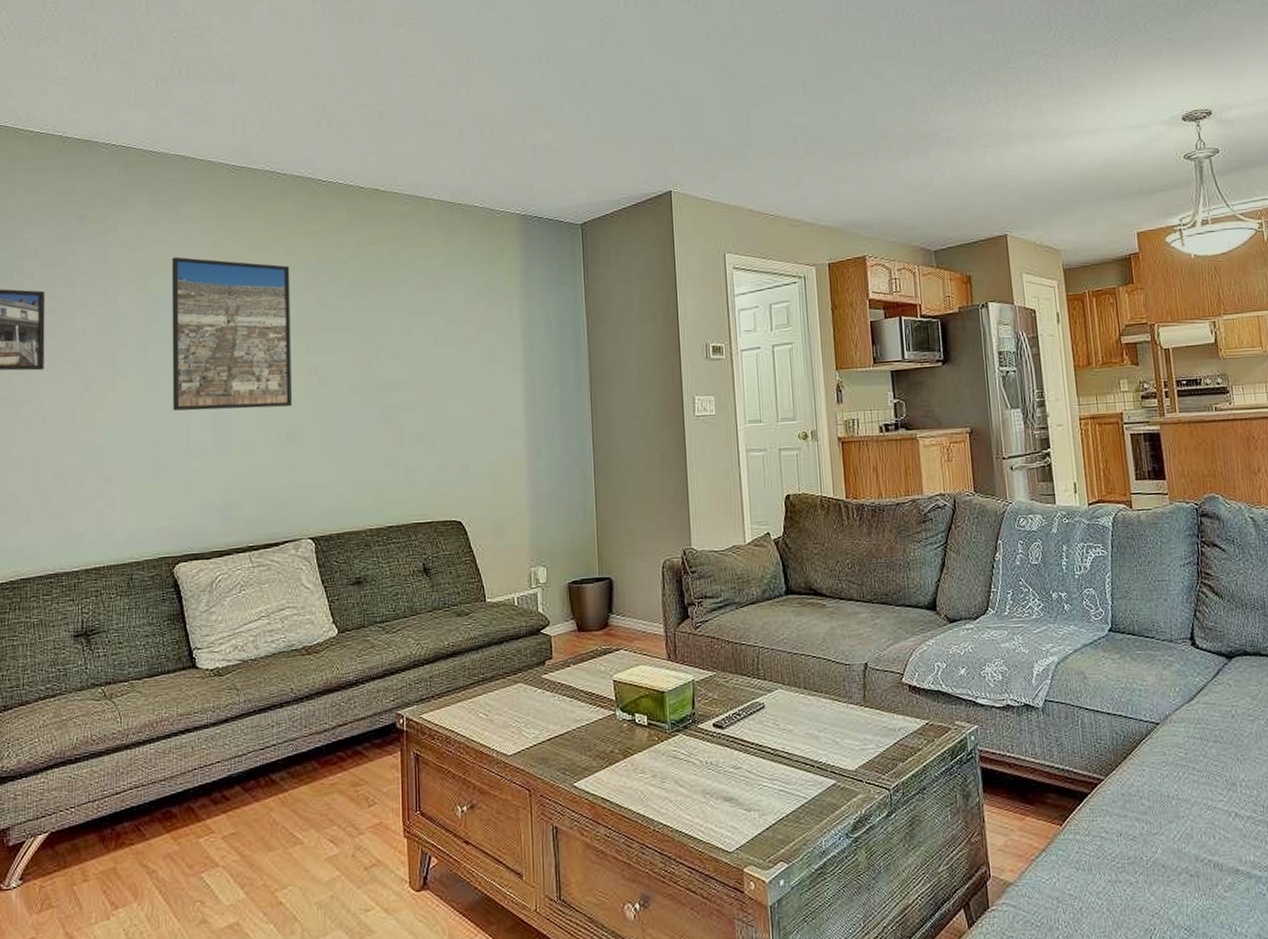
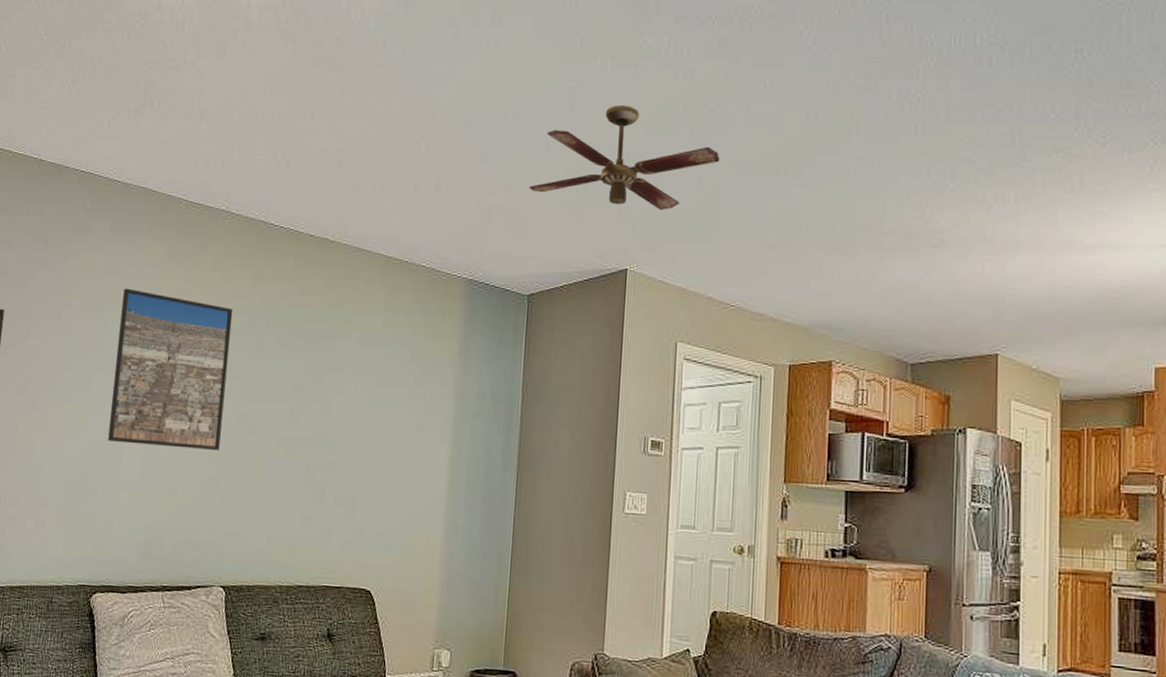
ceiling fan: none [570,40,745,134] -> present [529,105,720,210]

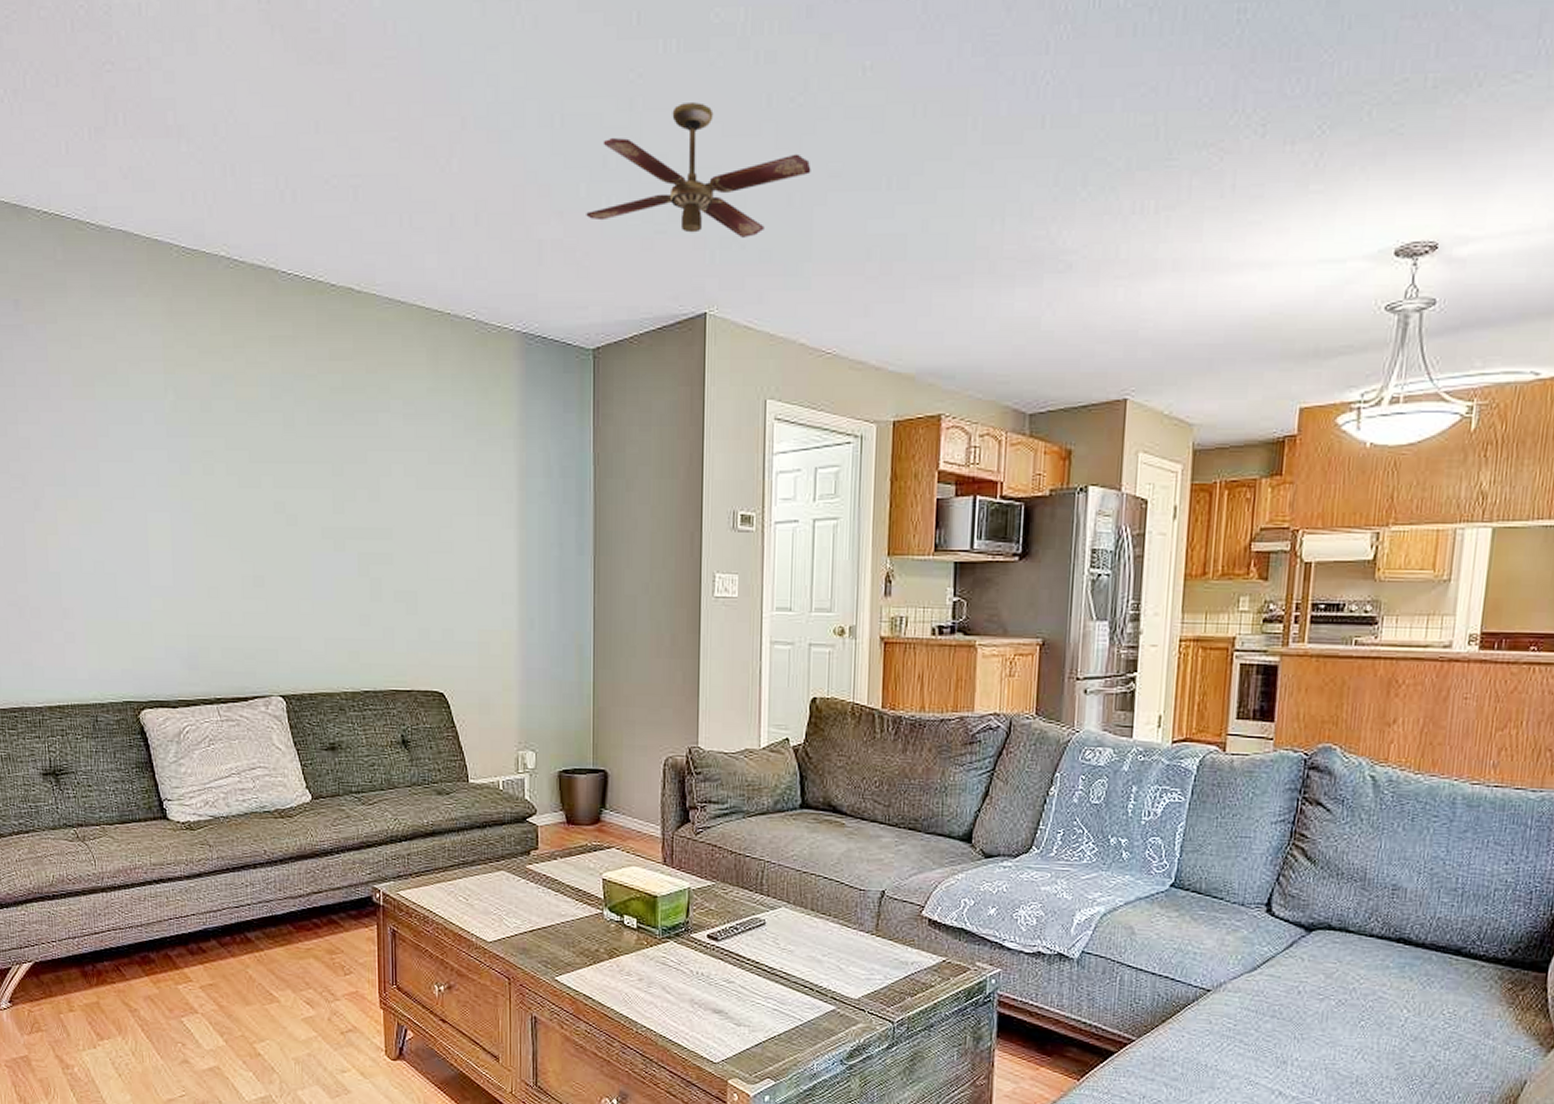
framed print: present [108,288,233,451] -> none [118,359,259,548]

